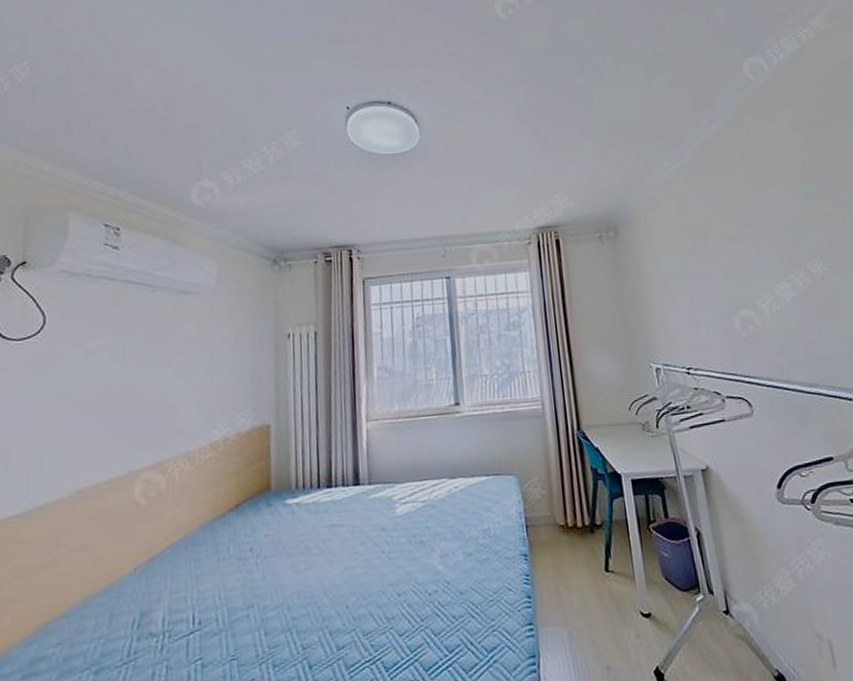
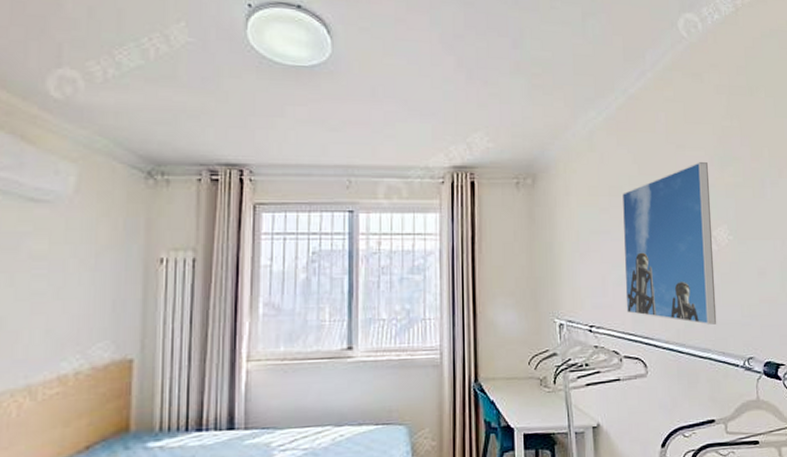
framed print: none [706,197,822,359] -> present [623,162,717,325]

